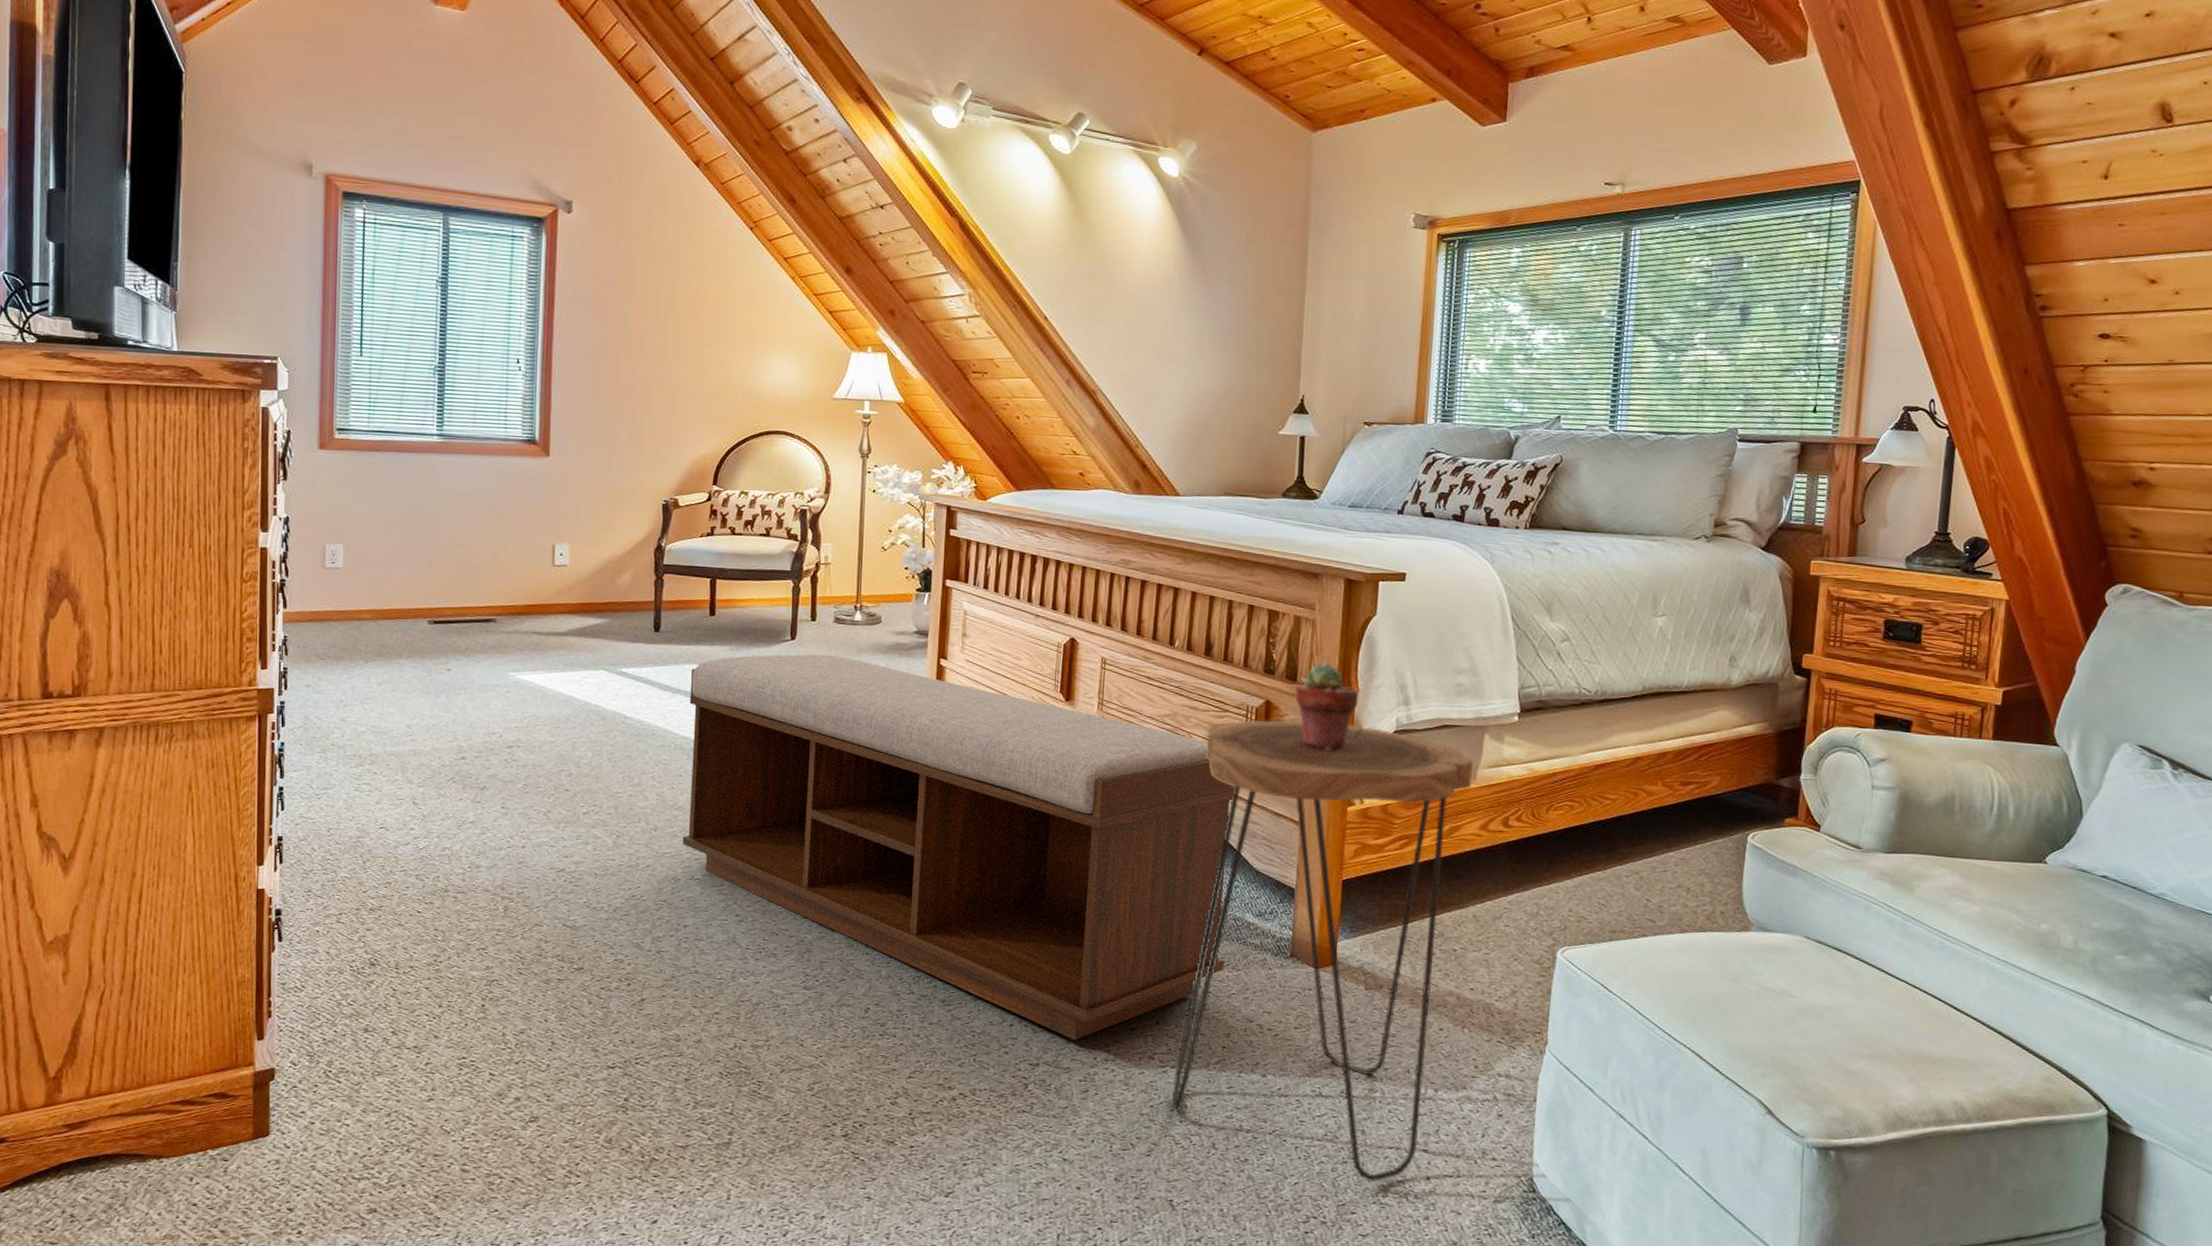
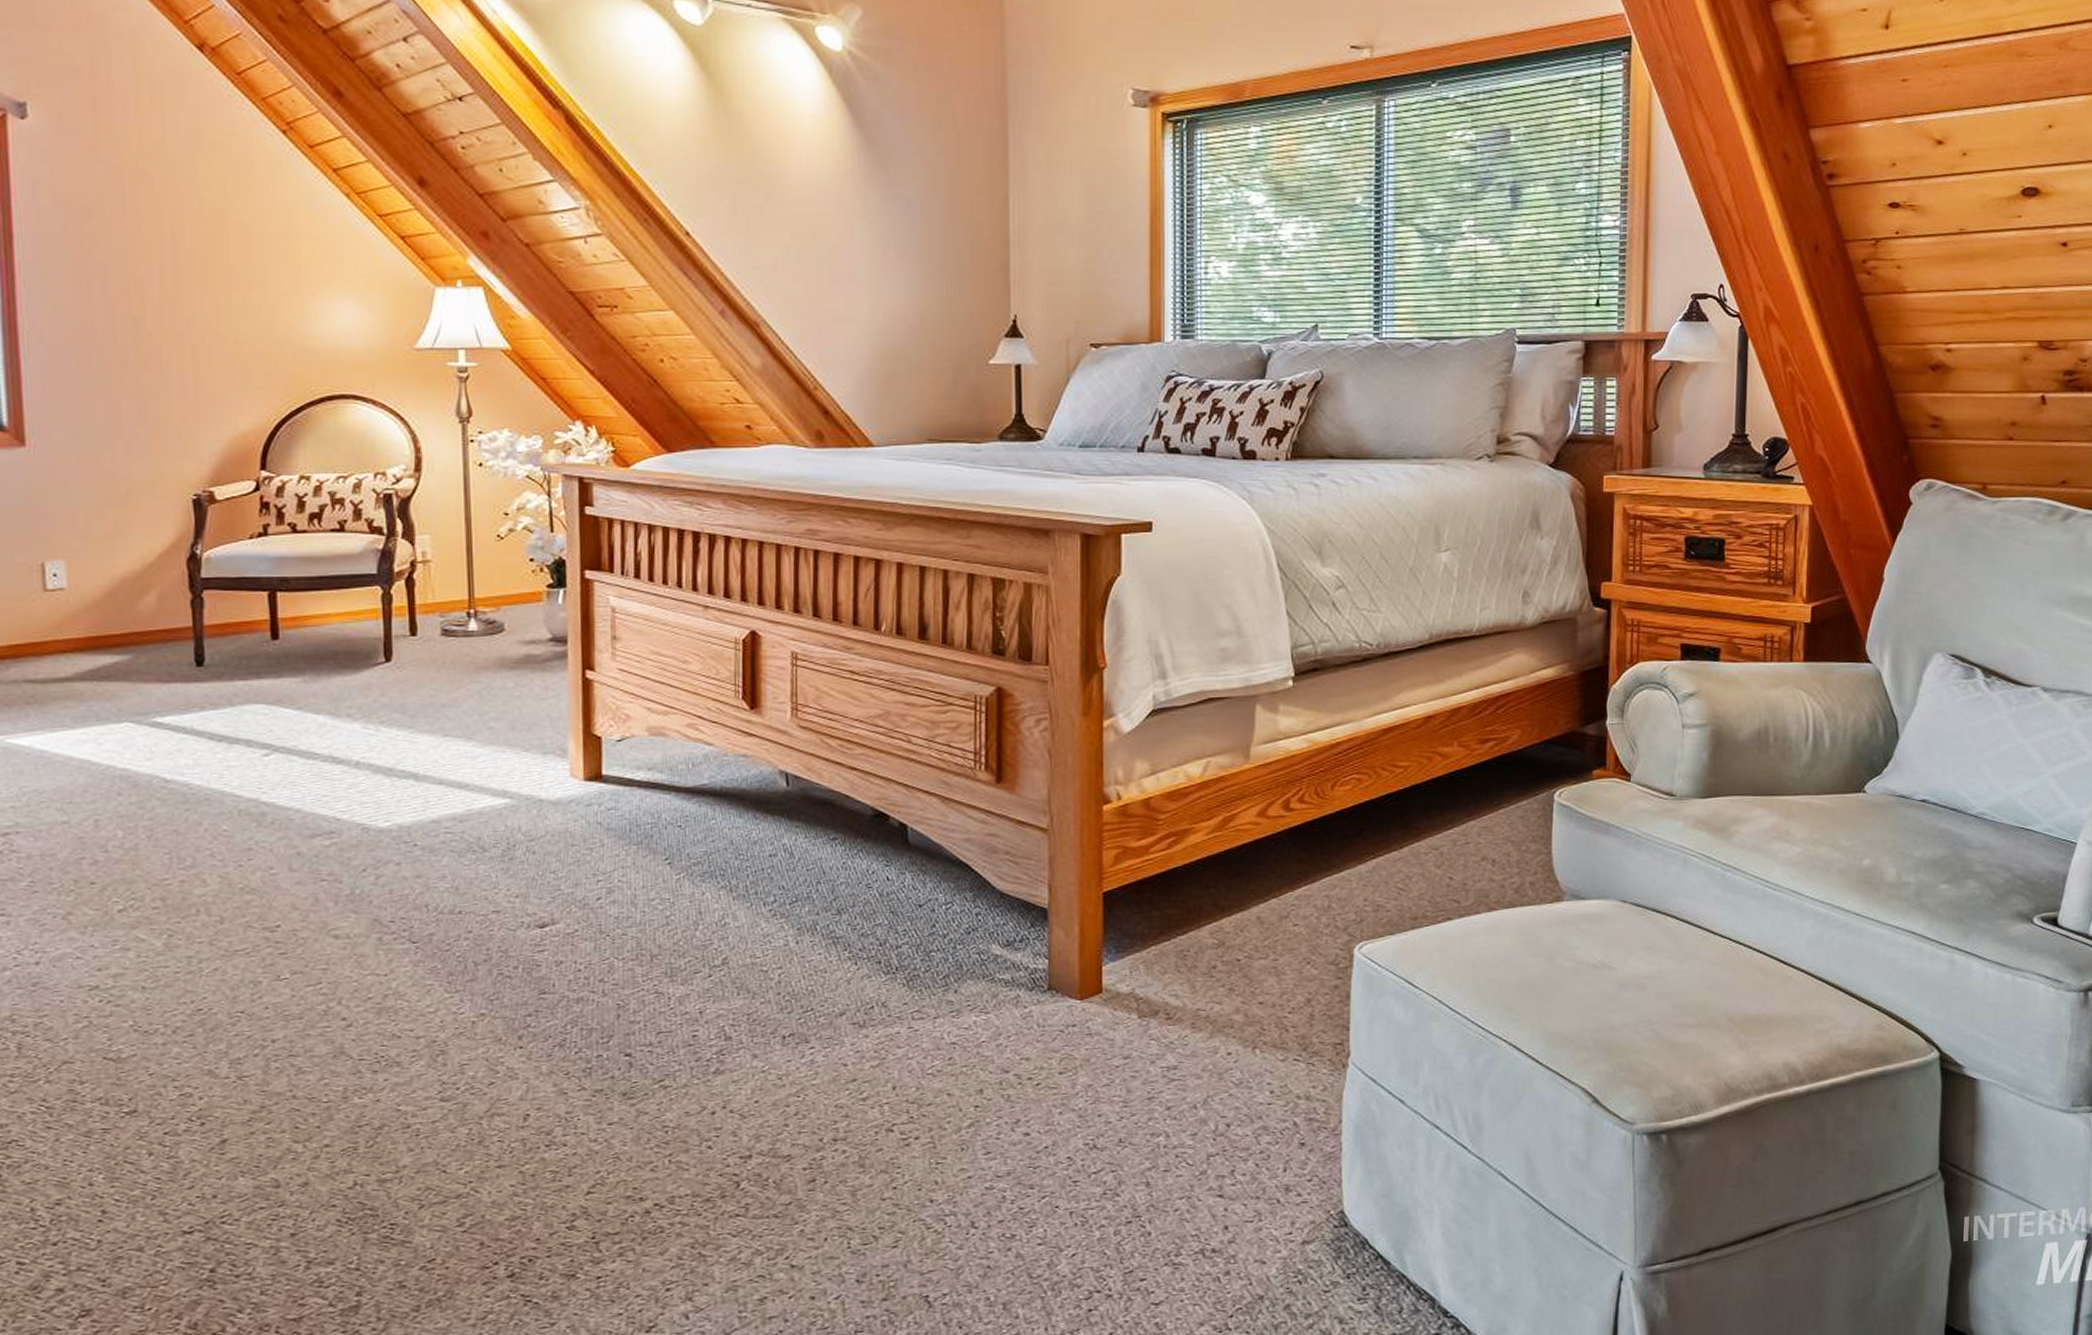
bench: present [683,654,1236,1041] -> none [251,677,970,1122]
side table: present [1172,720,1474,1183] -> none [918,706,1246,1242]
potted succulent: present [1294,663,1359,751] -> none [1030,636,1107,741]

